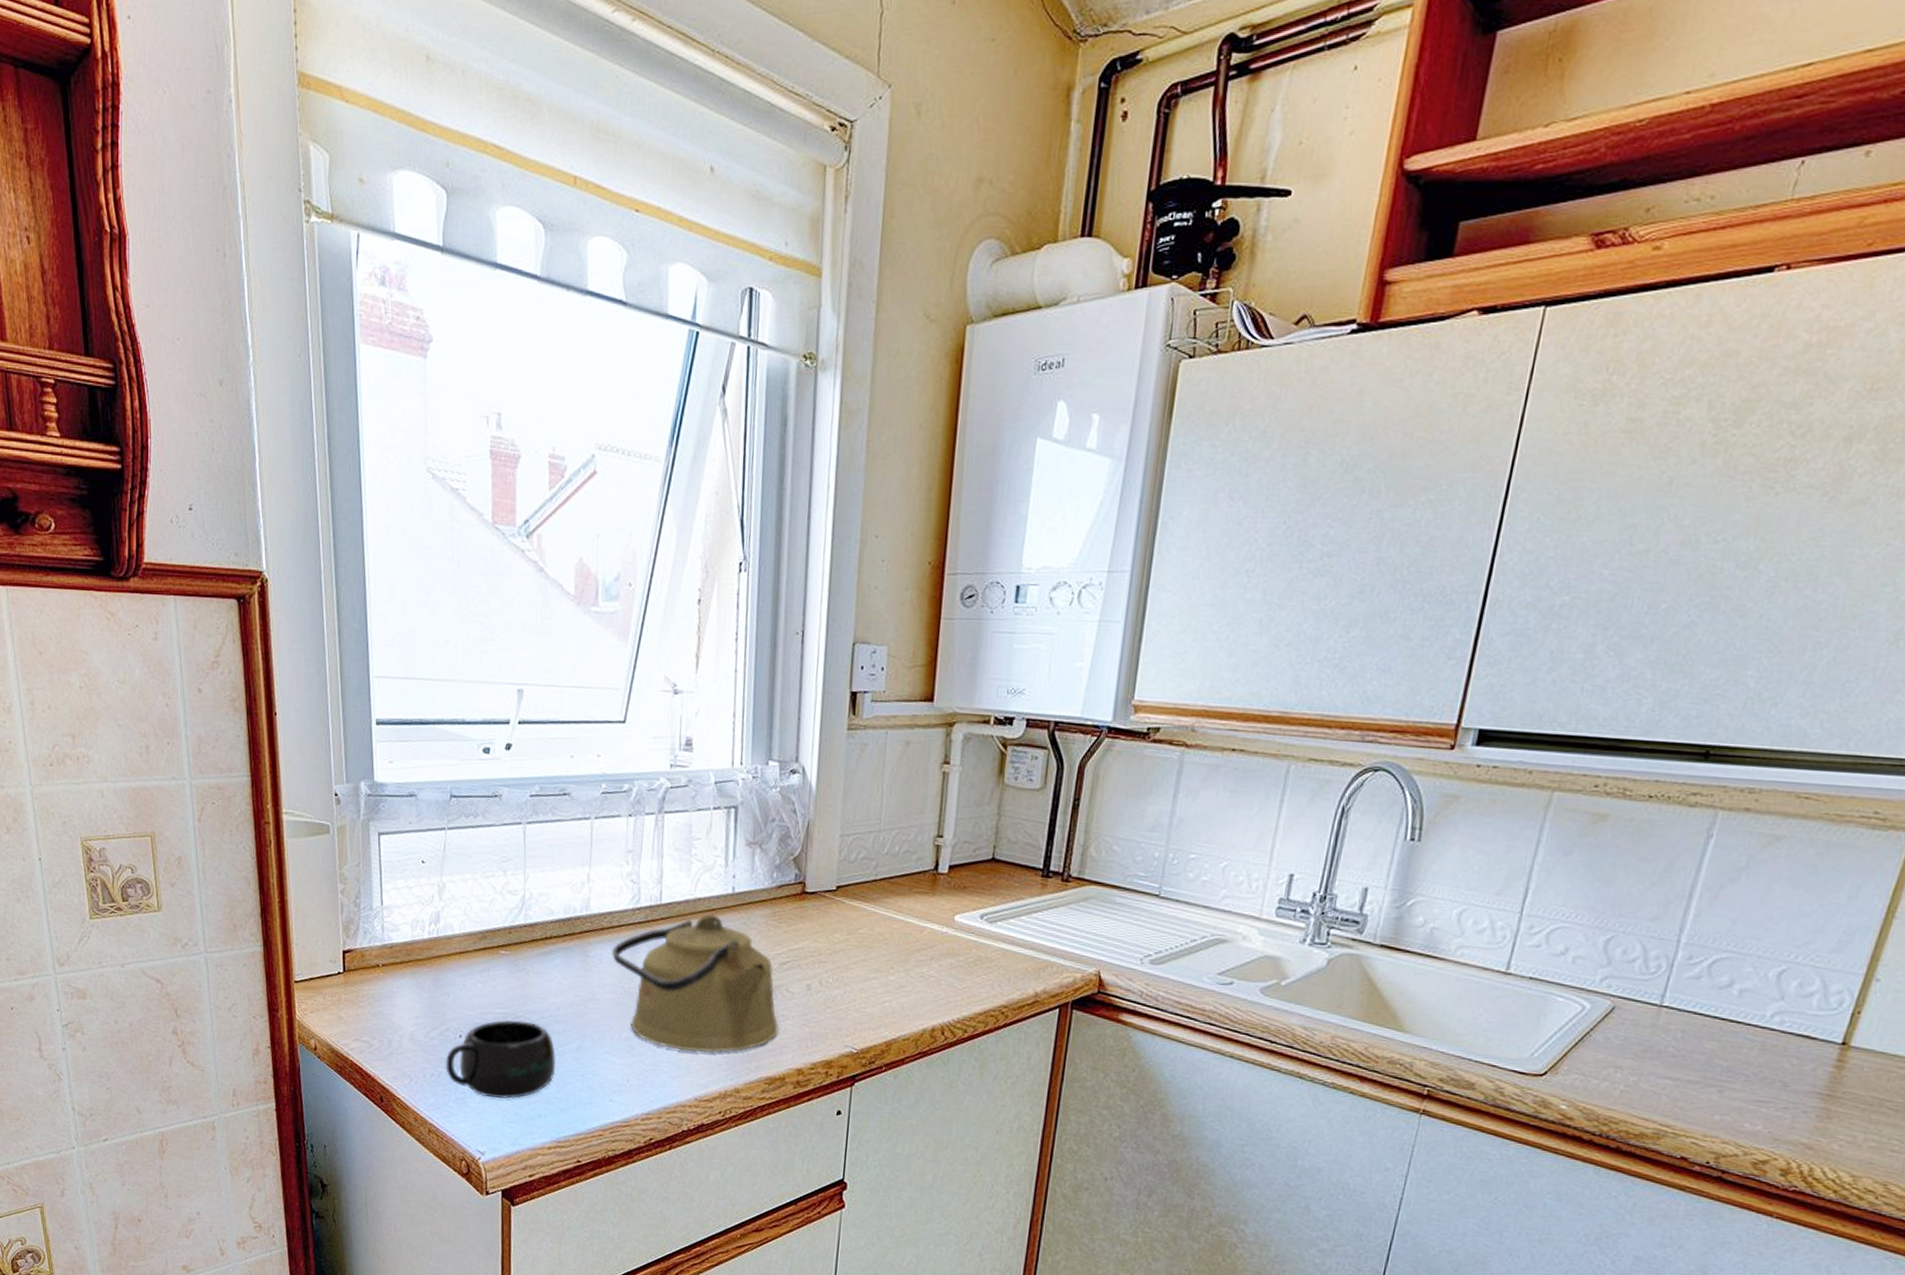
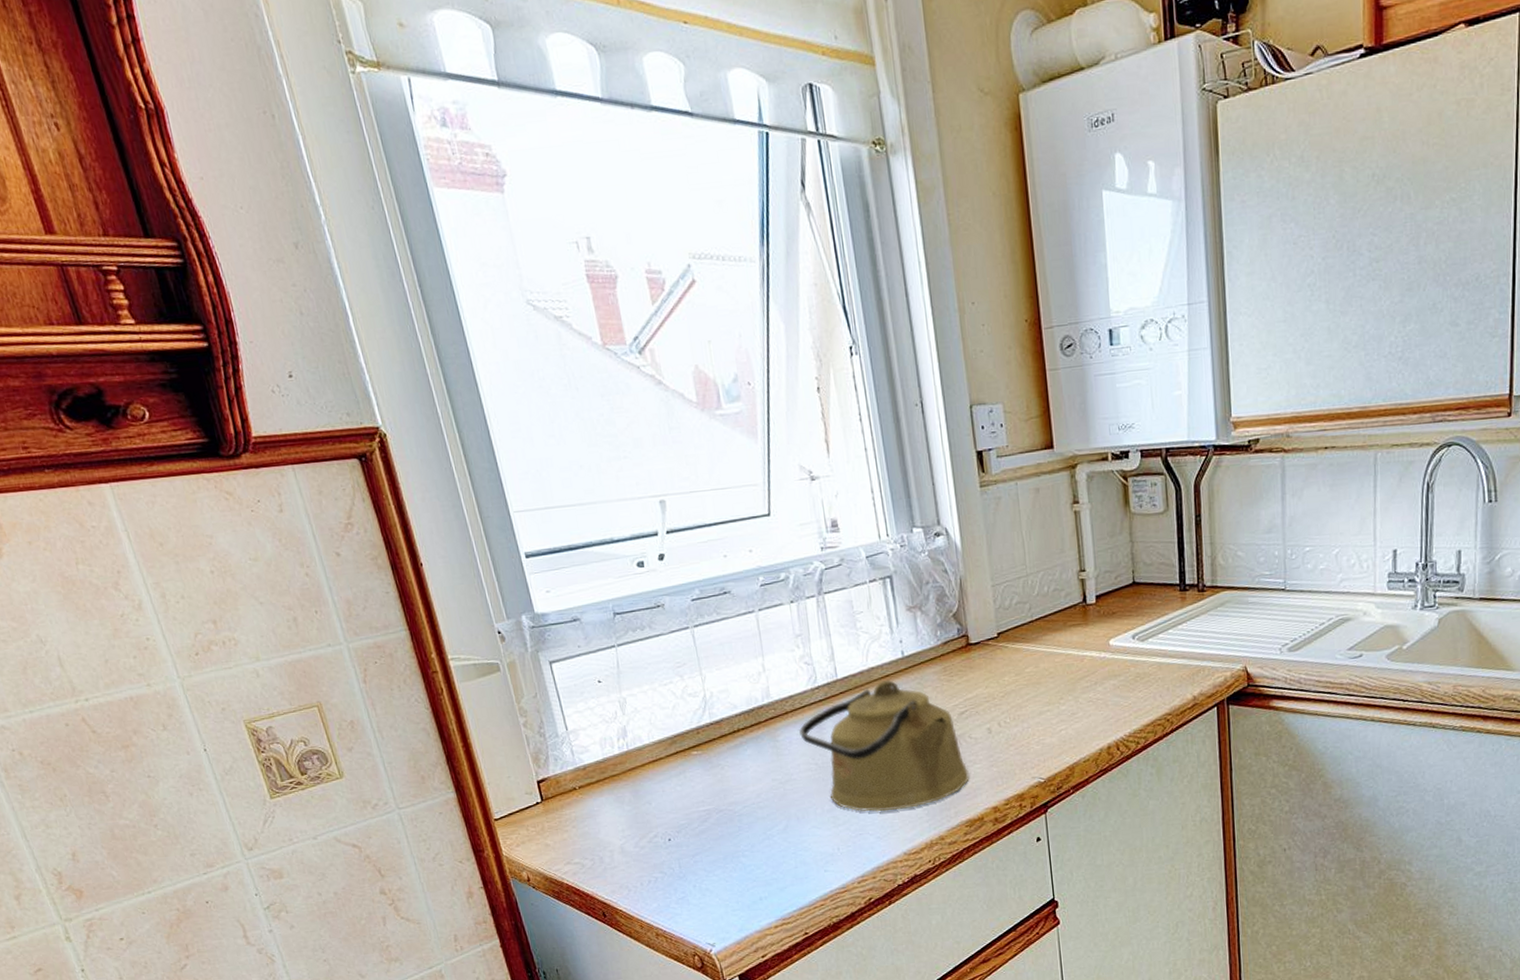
mug: present [445,1019,556,1099] -> none [659,813,769,892]

